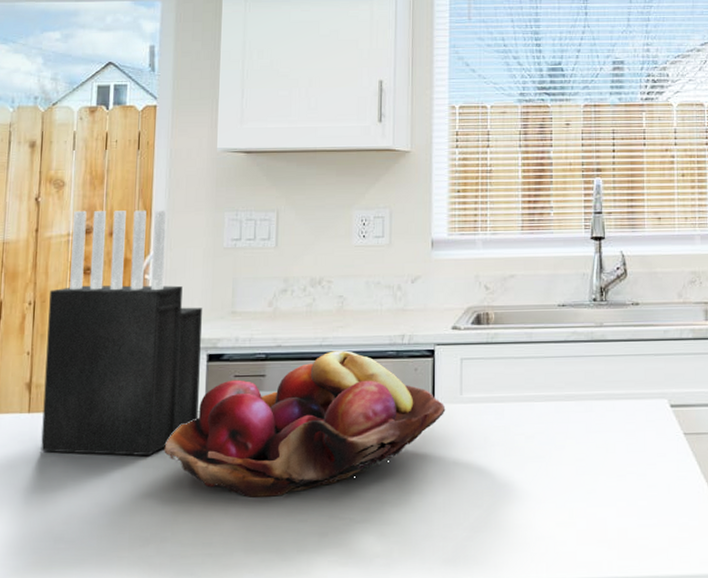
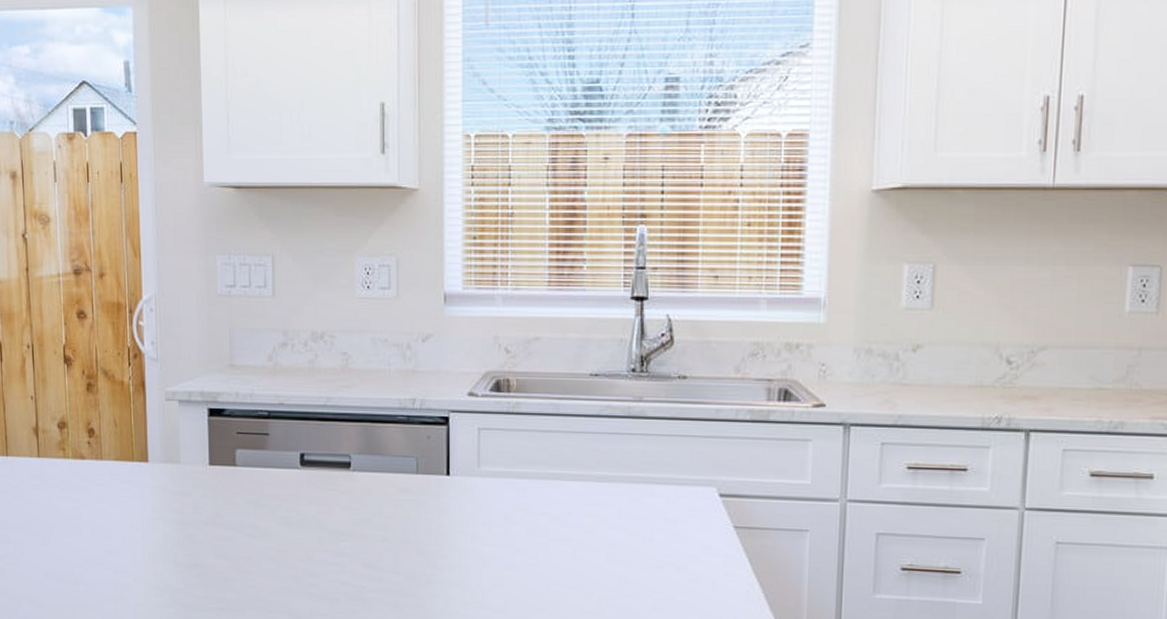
knife block: present [41,210,202,456] -> none [46,249,203,509]
fruit basket: present [164,350,446,497] -> none [171,412,462,558]

